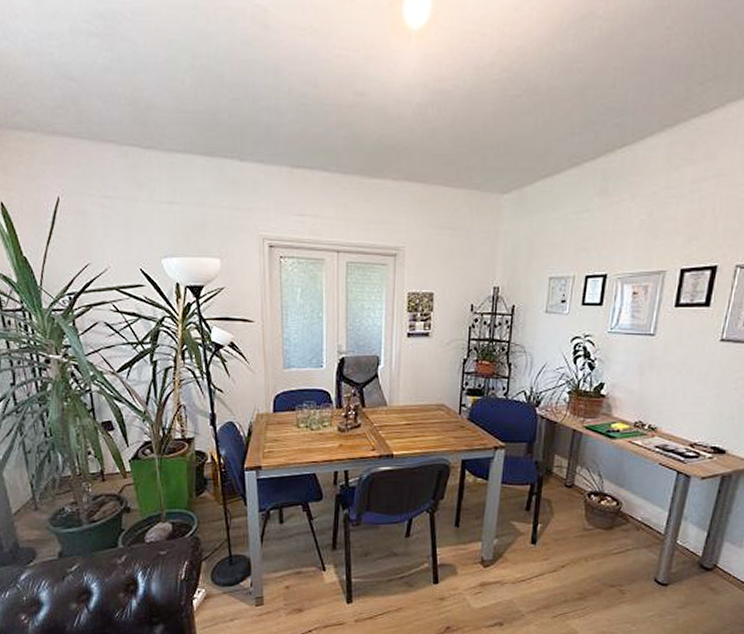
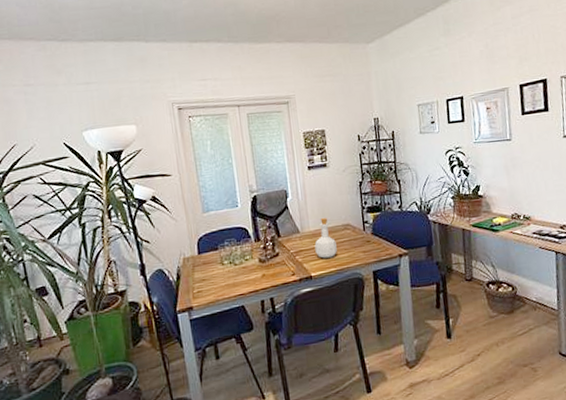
bottle: none [401,392,426,438] -> present [314,217,337,258]

